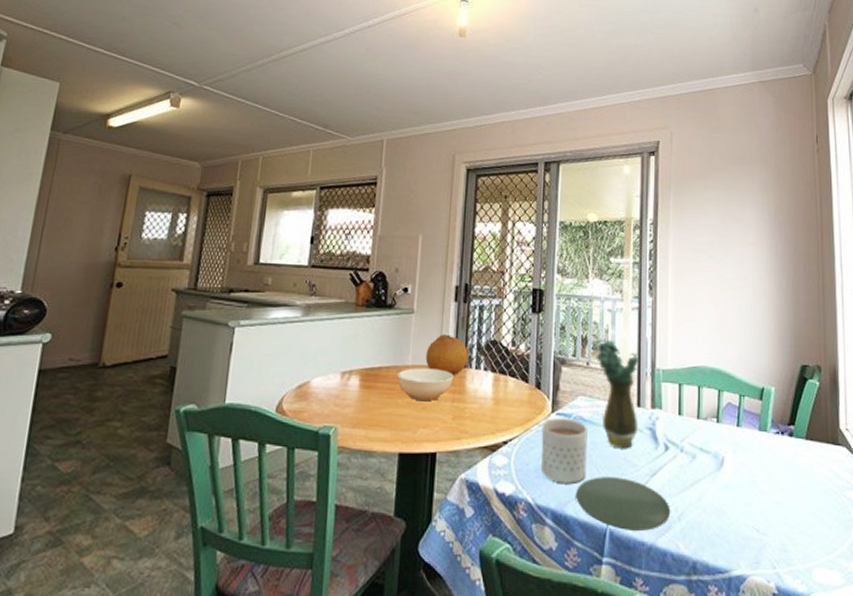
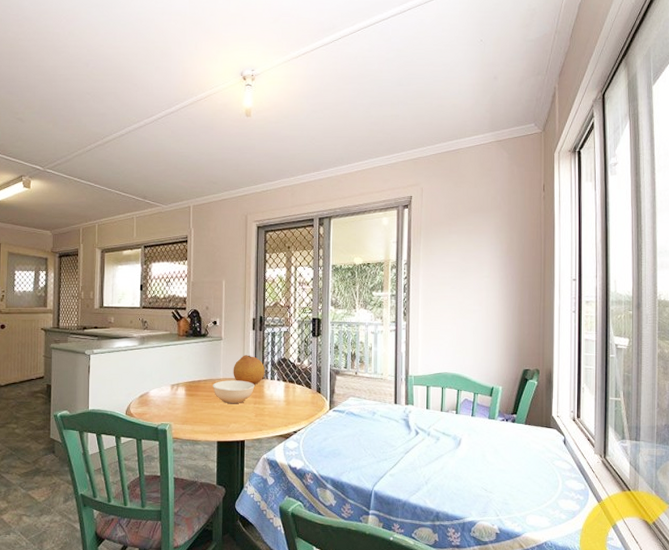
mug: present [540,418,587,483] -> none [322,413,357,460]
plate: present [576,477,671,531] -> none [349,455,420,491]
vase: present [595,336,639,449] -> none [361,353,396,435]

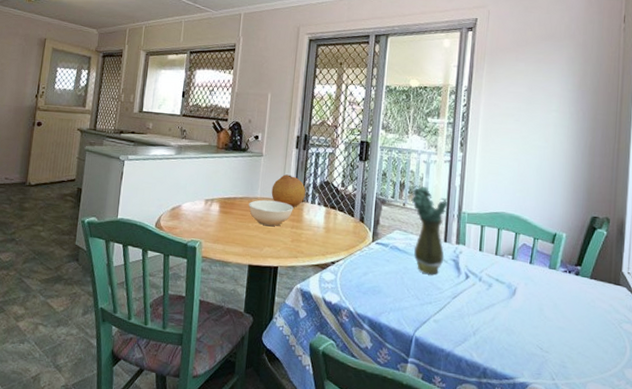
vase: none [361,353,396,435] -> present [411,182,448,275]

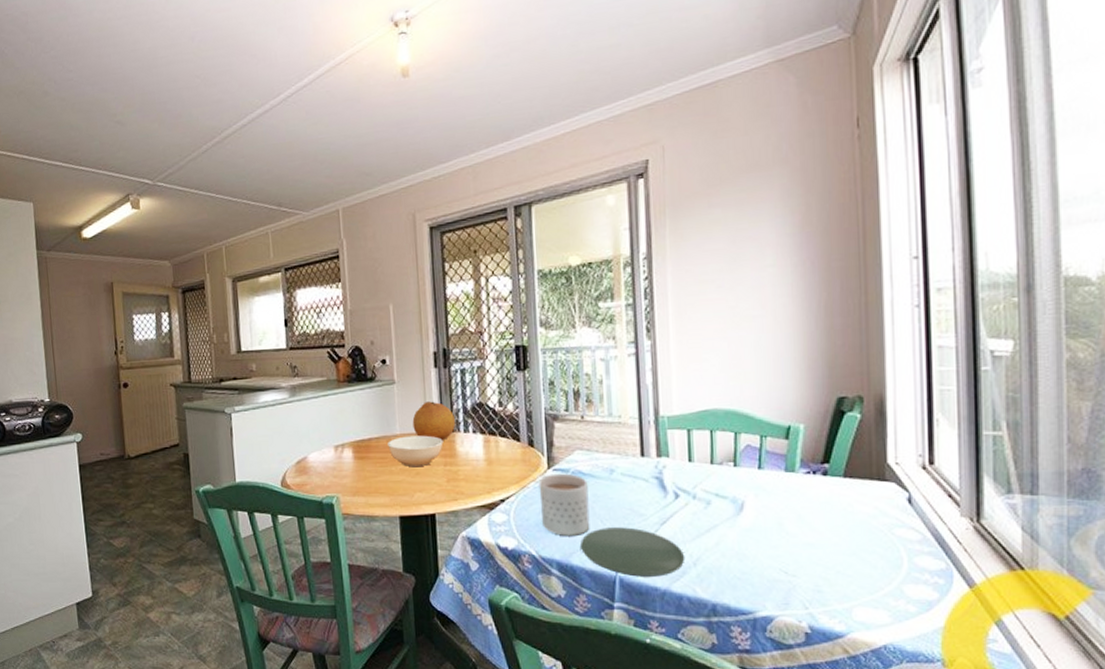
mug: none [361,246,401,299] -> present [538,473,590,536]
plate: none [389,295,468,341] -> present [580,527,686,577]
vase: present [411,182,448,275] -> none [588,387,644,500]

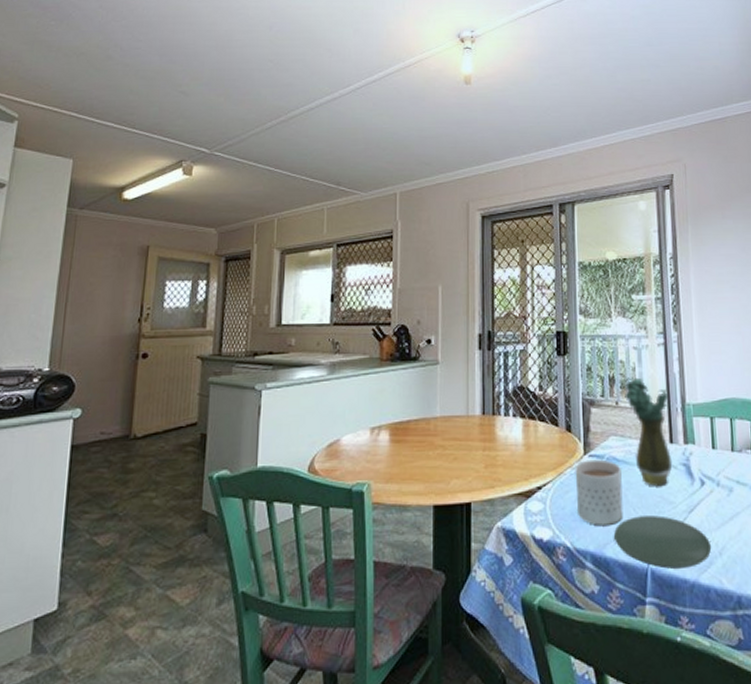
bowl: present [388,435,443,467] -> none [427,418,483,452]
fruit: present [412,401,455,440] -> none [453,383,496,423]
vase: none [588,387,644,500] -> present [623,375,673,487]

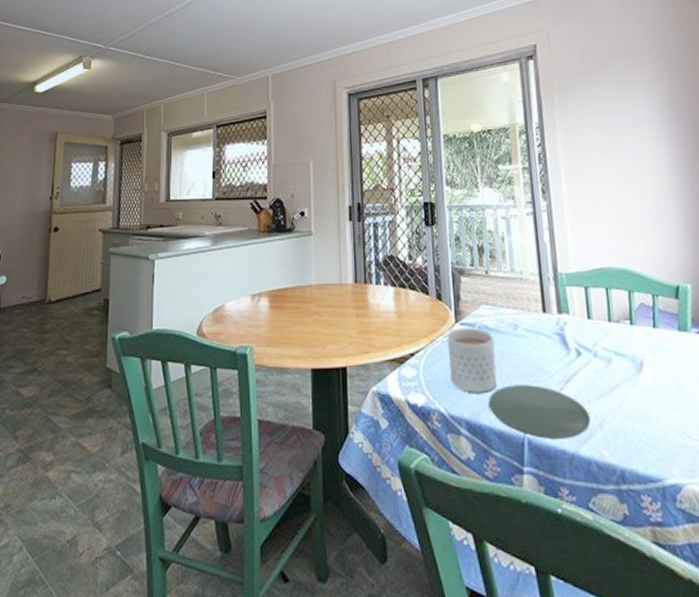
vase: present [623,375,673,487] -> none [492,244,547,356]

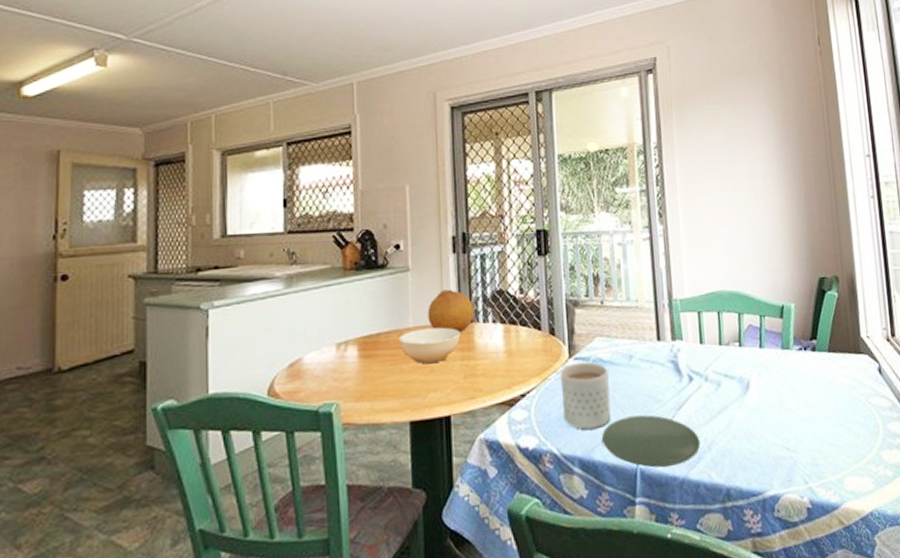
bowl: none [303,286,356,319] -> present [399,327,461,364]
fruit: none [327,253,367,291] -> present [427,289,474,332]

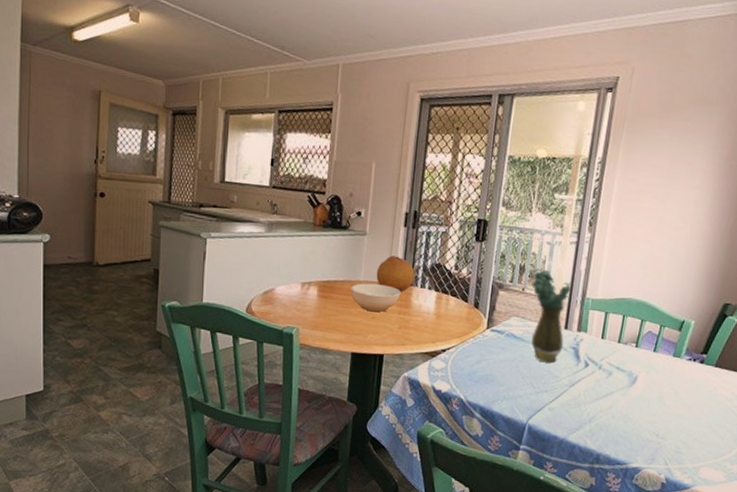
mug: present [560,361,611,430] -> none [473,333,518,387]
plate: present [602,414,701,468] -> none [502,383,584,428]
vase: none [607,272,661,386] -> present [531,266,572,363]

